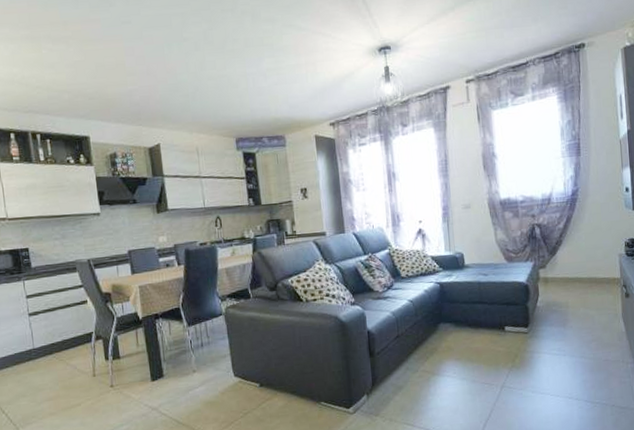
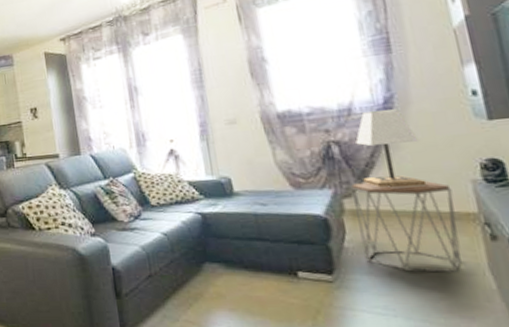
side table: none [545,255,608,322] -> present [350,181,462,272]
lamp: none [551,200,593,261] -> present [355,109,427,188]

